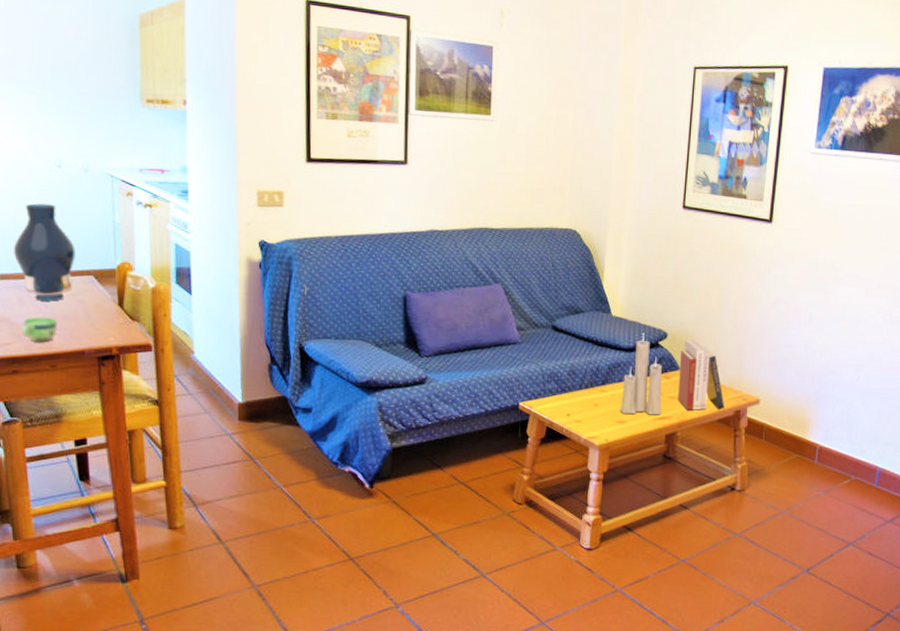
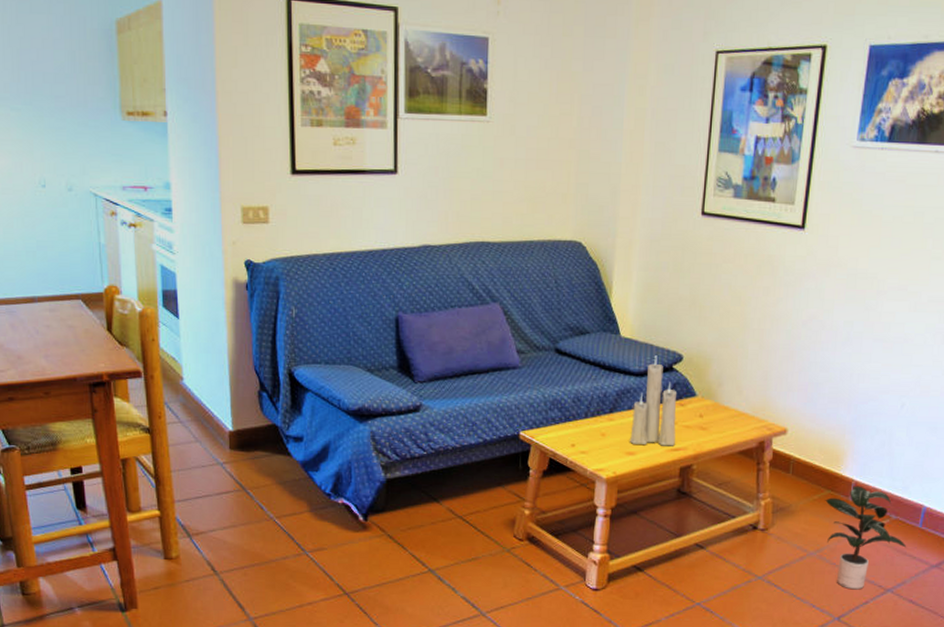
vase: present [13,203,75,302] -> none [3,226,63,327]
cup: present [20,317,57,342] -> none [14,343,49,368]
books: present [678,339,725,410] -> none [694,362,747,441]
potted plant: none [793,450,865,544] -> present [824,486,907,590]

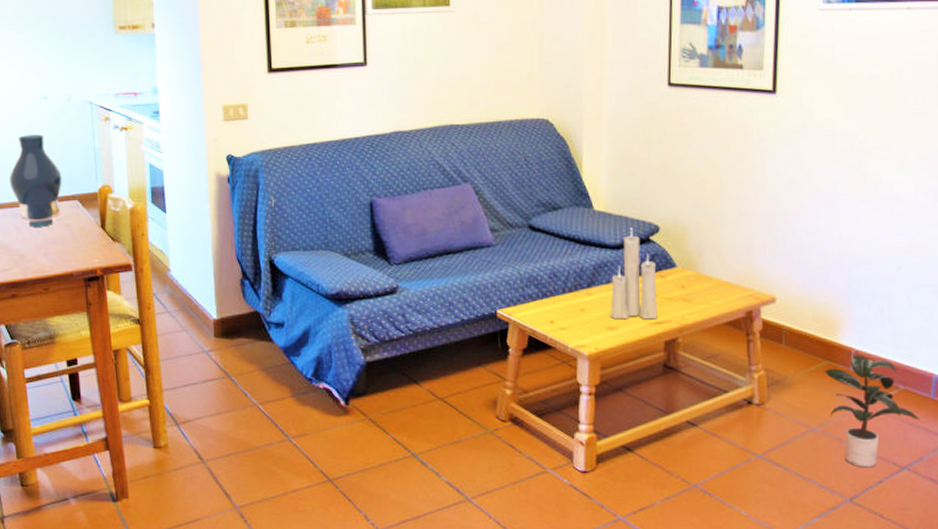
vase: none [3,226,63,327] -> present [9,134,62,227]

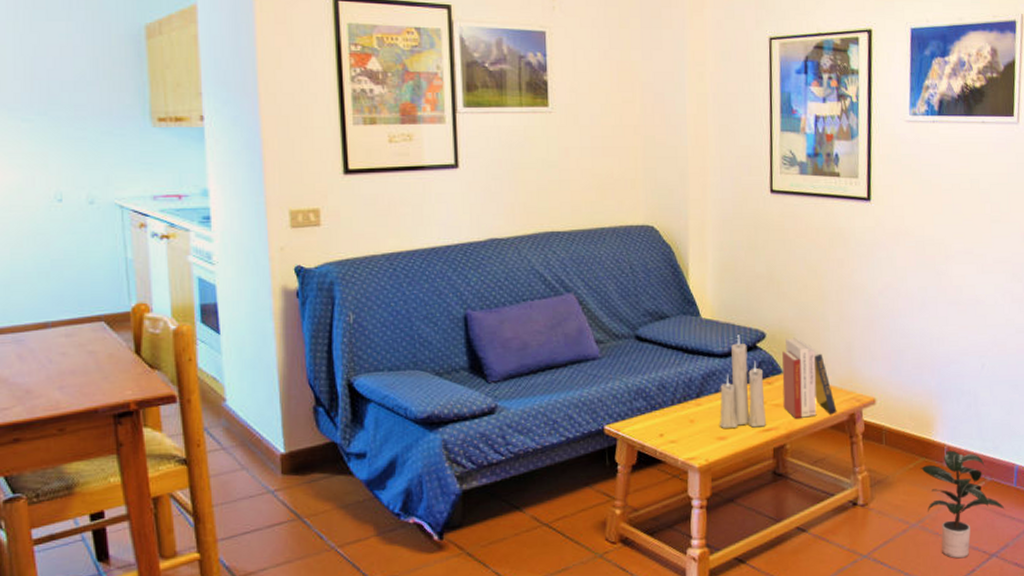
vase: present [9,134,62,227] -> none [9,244,83,356]
books: none [676,232,733,313] -> present [782,337,837,418]

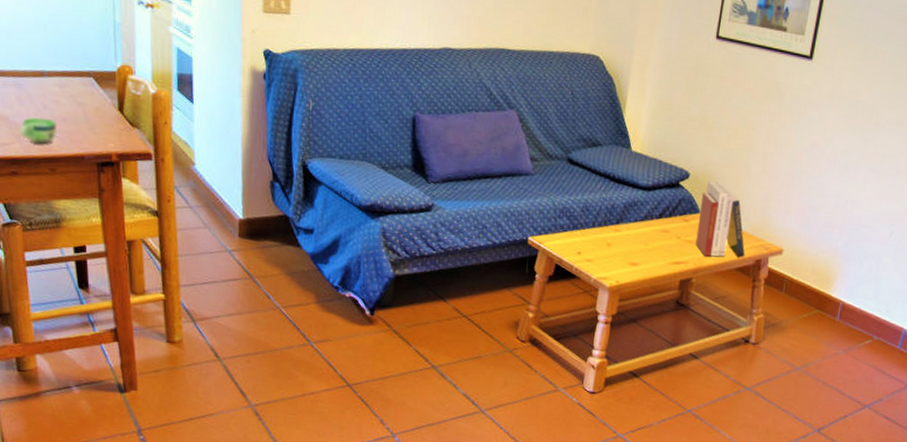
cup: none [21,373,64,403] -> present [19,117,56,144]
candle: present [720,335,766,428] -> none [634,171,682,260]
potted plant: present [920,450,1005,559] -> none [813,306,886,405]

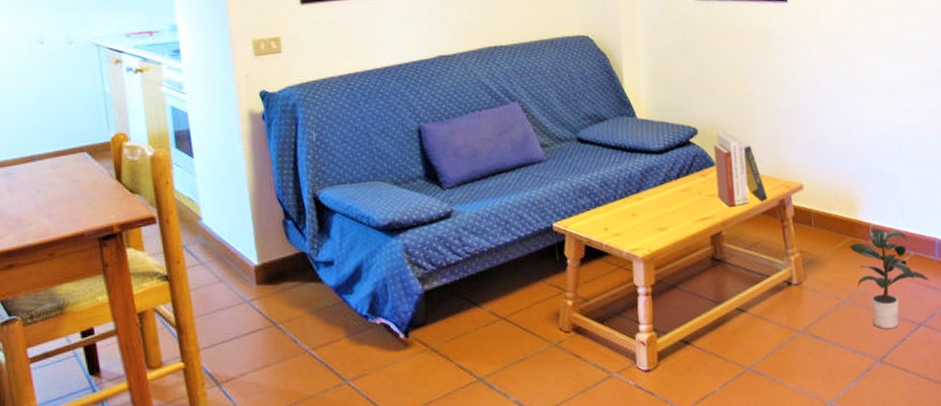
cup: present [19,117,56,144] -> none [12,202,52,231]
potted plant: none [813,306,886,405] -> present [848,228,930,330]

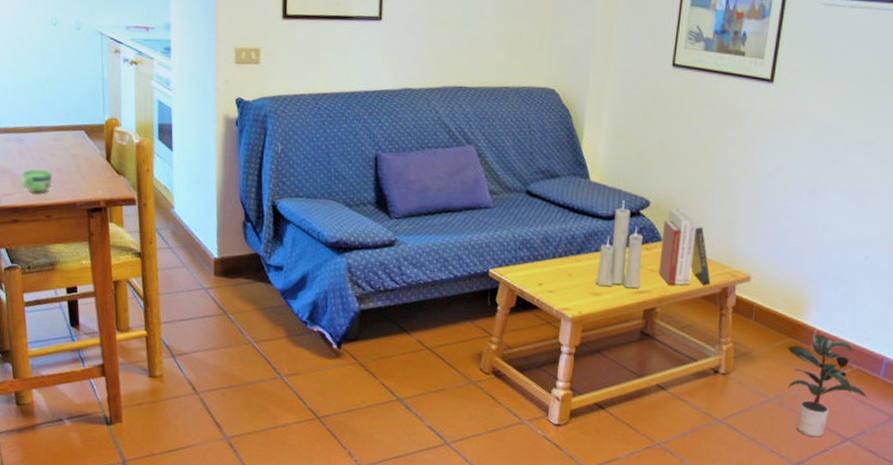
cup: none [12,202,52,231] -> present [20,169,52,193]
candle: none [658,132,703,220] -> present [596,200,644,289]

